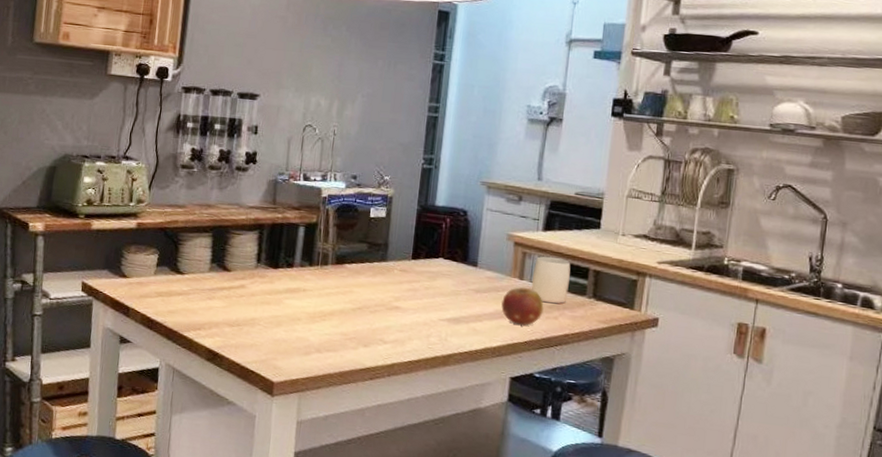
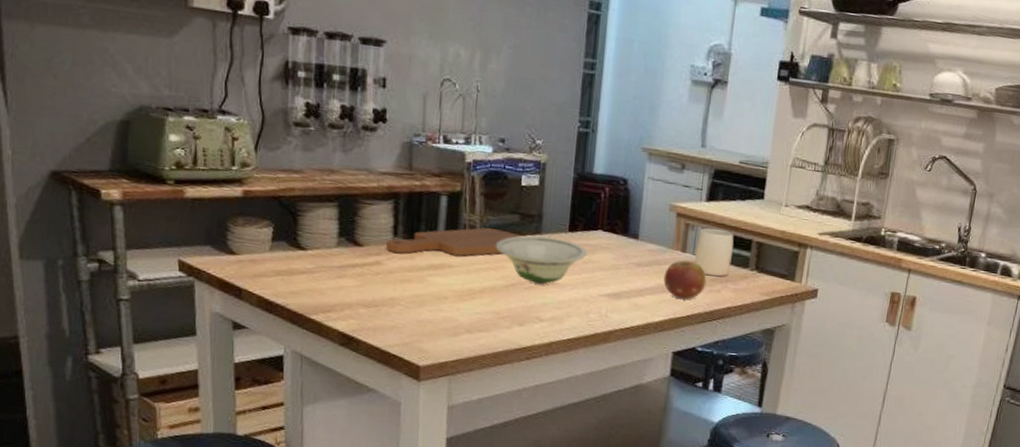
cutting board: none [250,255,370,281] -> present [385,227,523,257]
bowl: none [346,263,429,309] -> present [496,235,588,285]

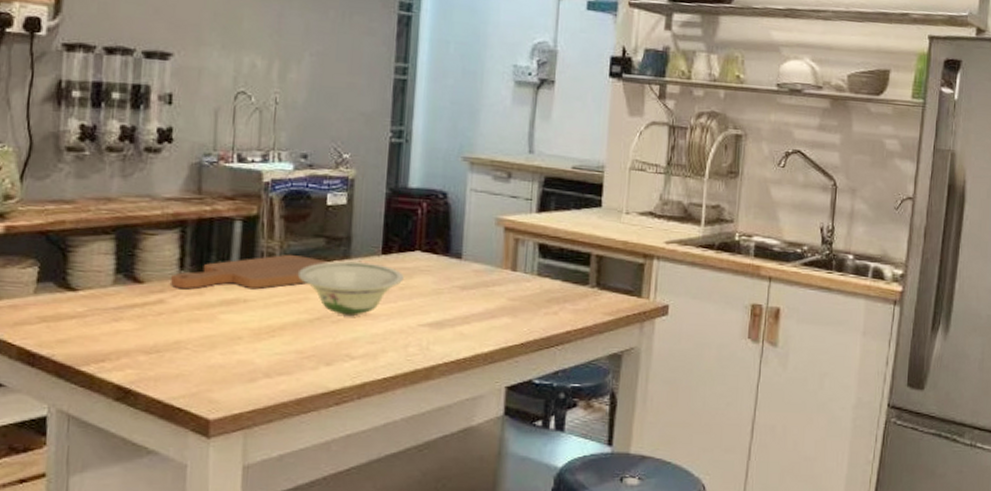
fruit: present [663,260,707,300] -> none [492,280,542,326]
mug: present [694,228,734,277] -> none [526,242,571,297]

